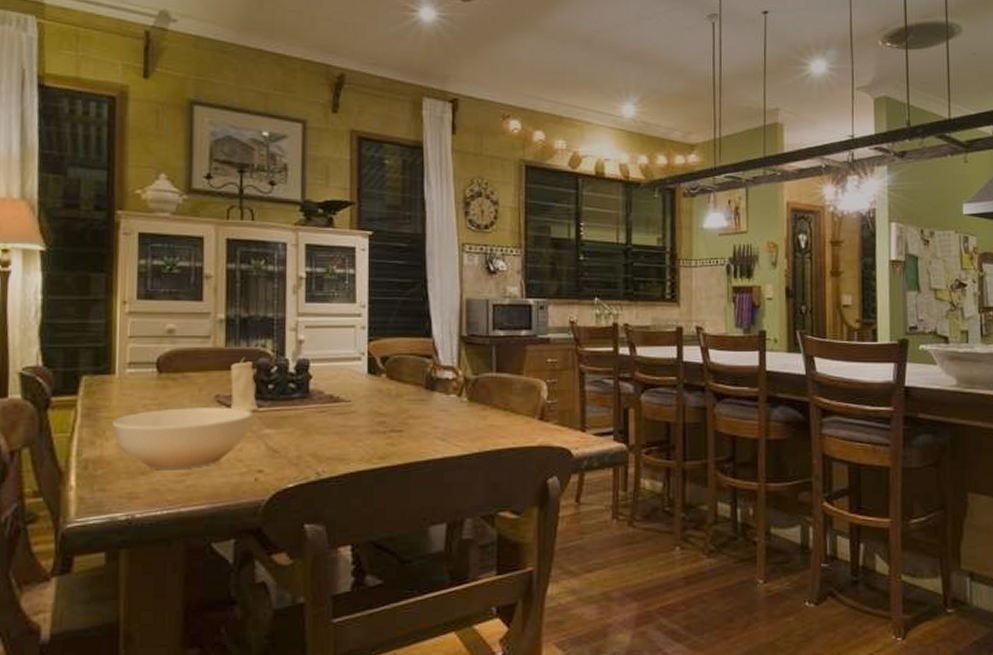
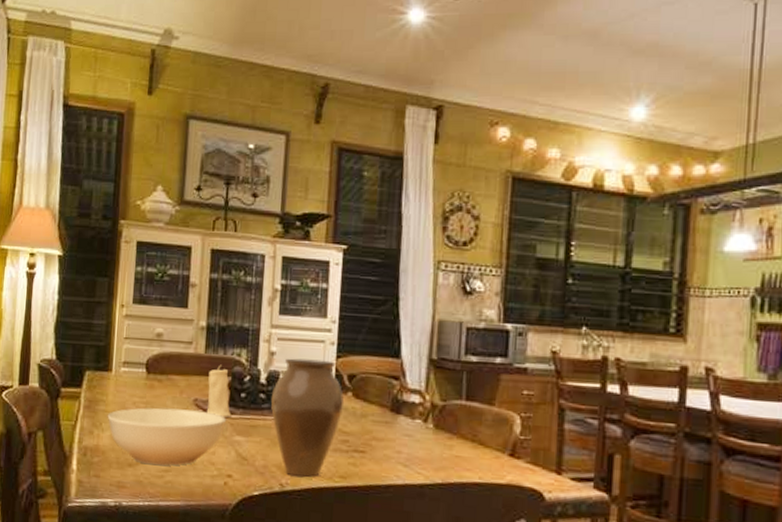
vase: none [301,345,379,464] -> present [270,358,345,478]

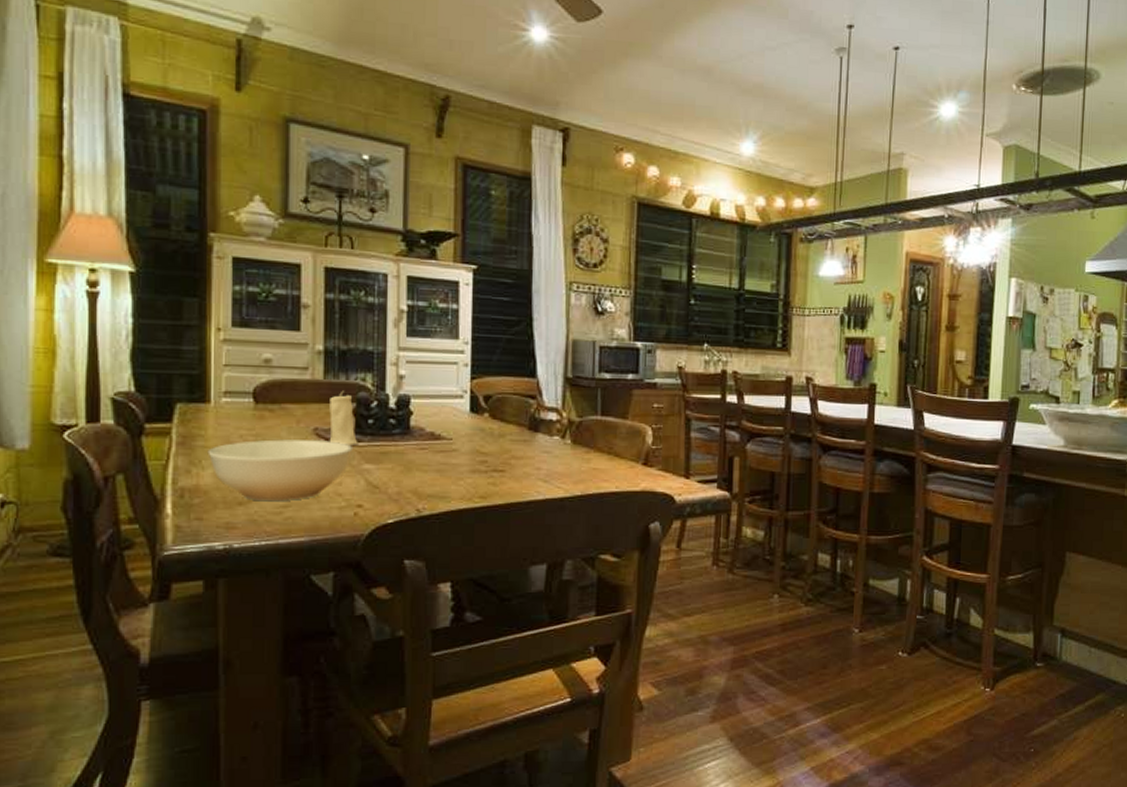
vase: present [270,358,345,478] -> none [401,381,481,501]

